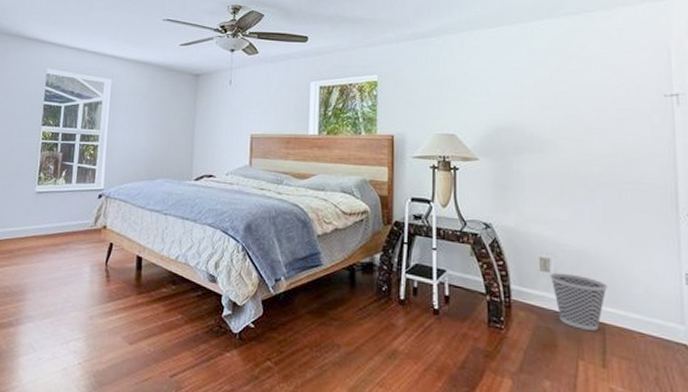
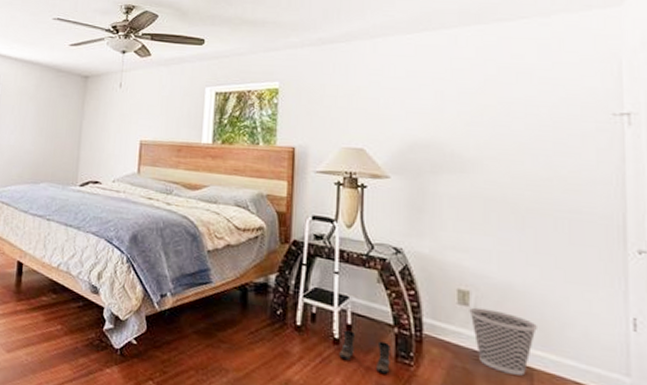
boots: none [439,301,484,338] -> present [339,330,390,374]

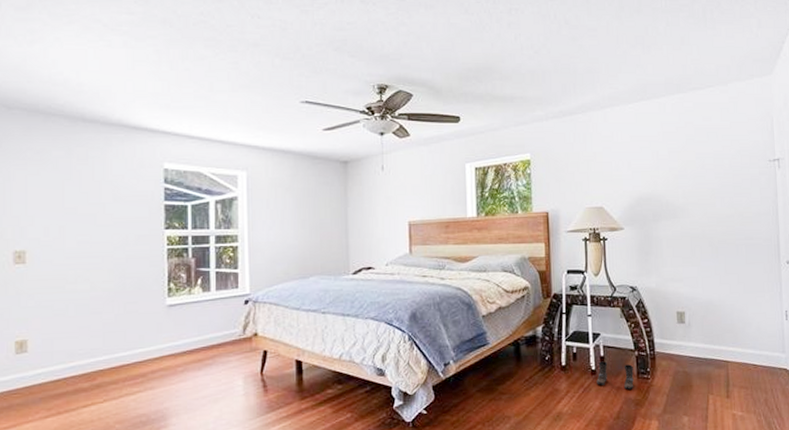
wastebasket: present [469,307,537,376] -> none [685,323,729,369]

